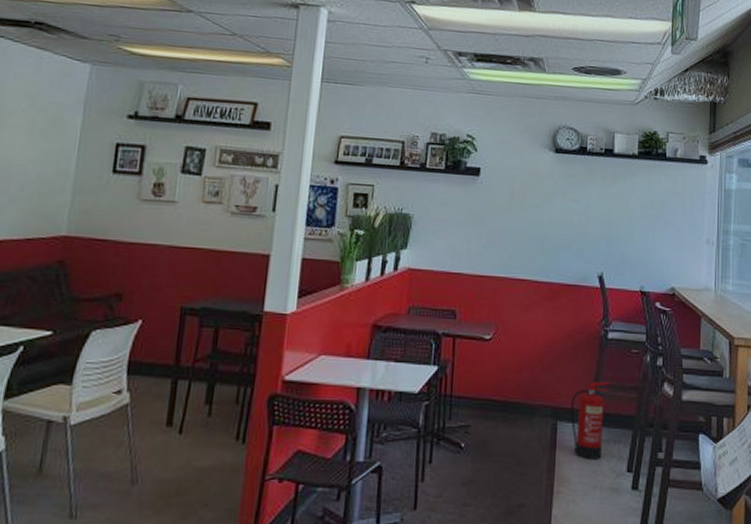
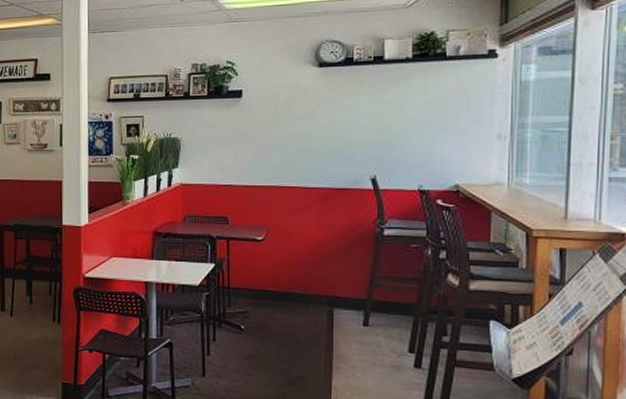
fire extinguisher: present [570,381,610,460] -> none [347,273,387,342]

